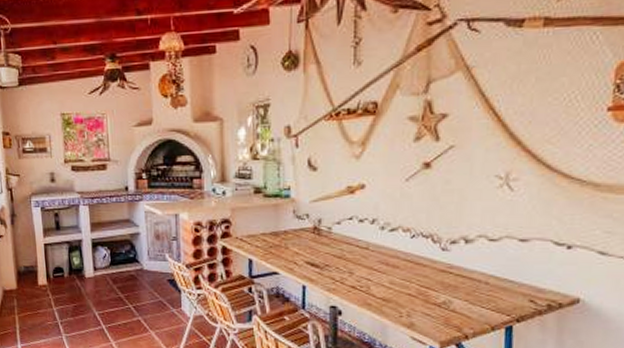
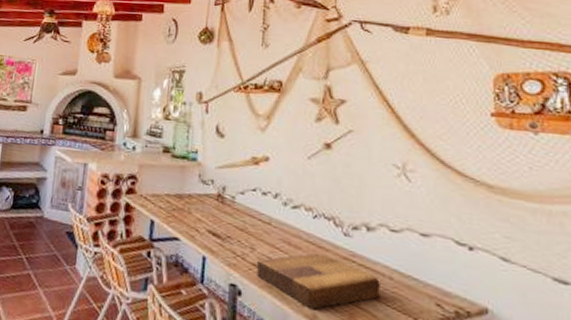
cutting board: none [355,269,476,318] -> present [256,252,380,309]

